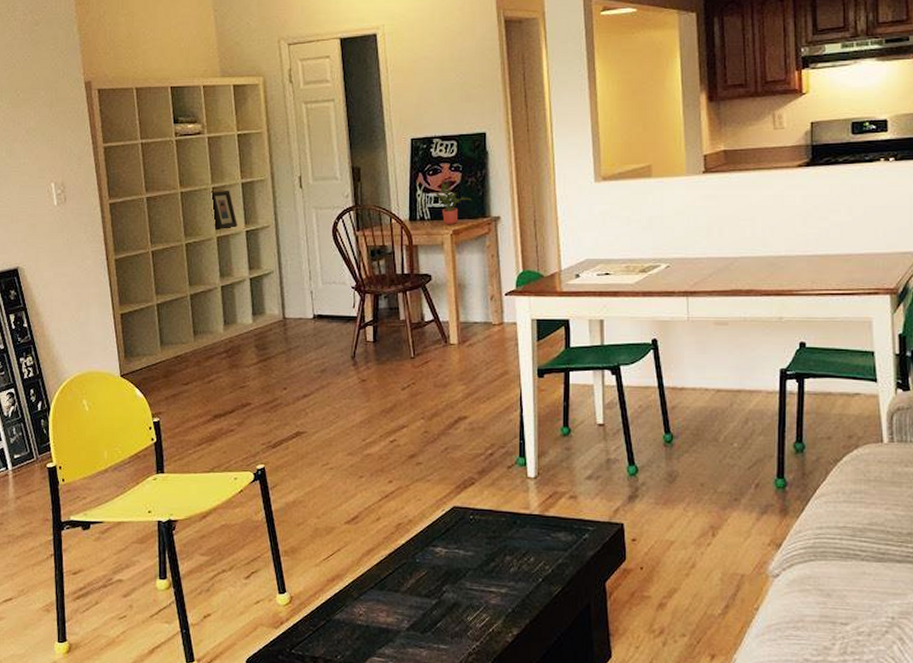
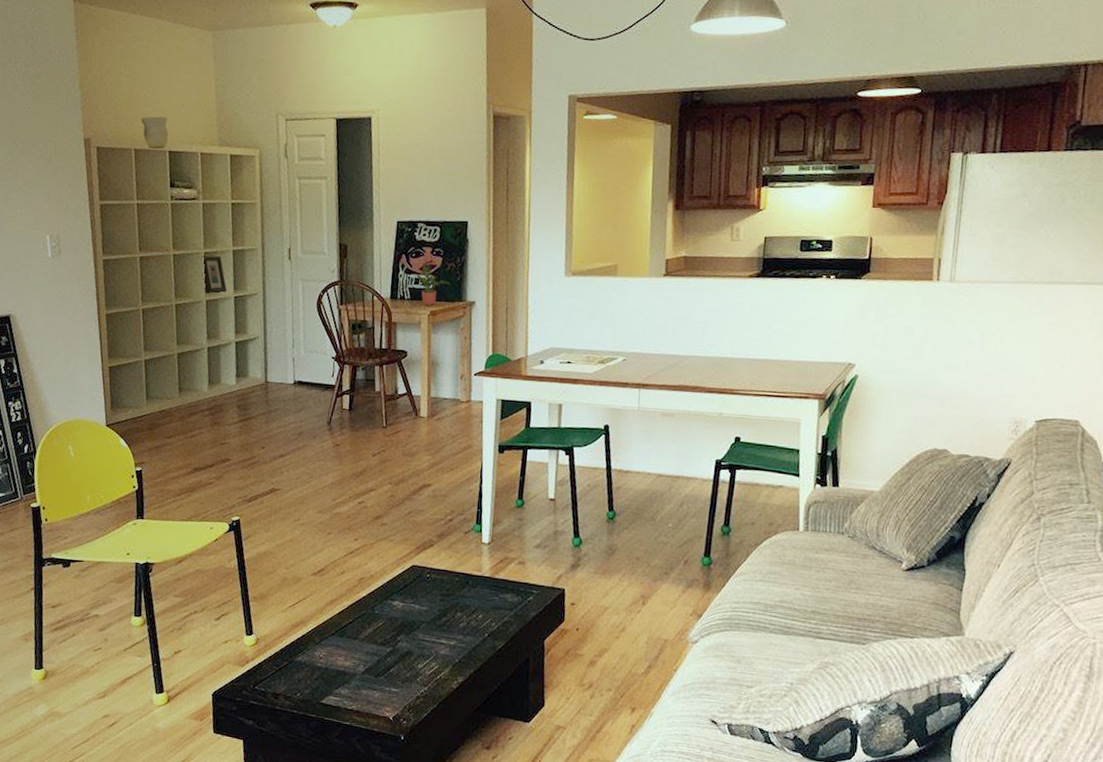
ceramic vessel: none [141,52,169,86] -> present [141,116,168,149]

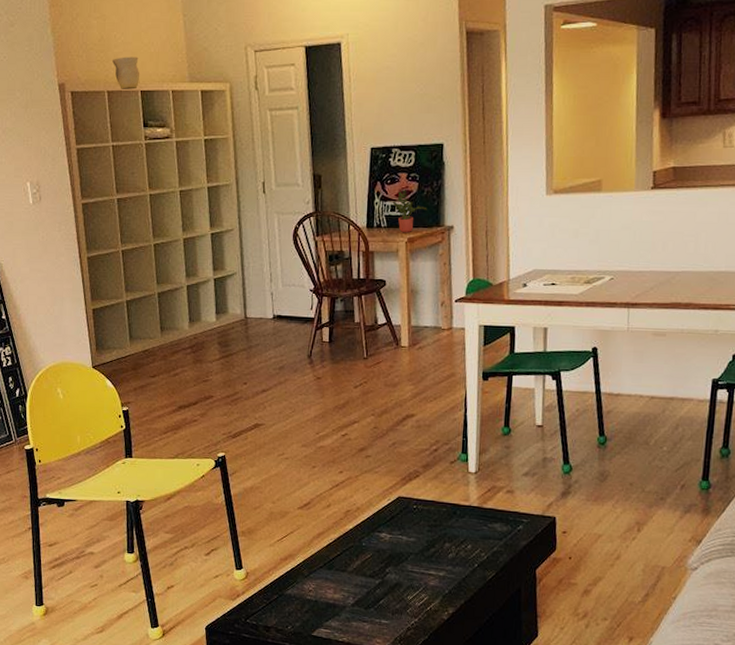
picture frame: present [202,256,227,293] -> none [177,194,203,231]

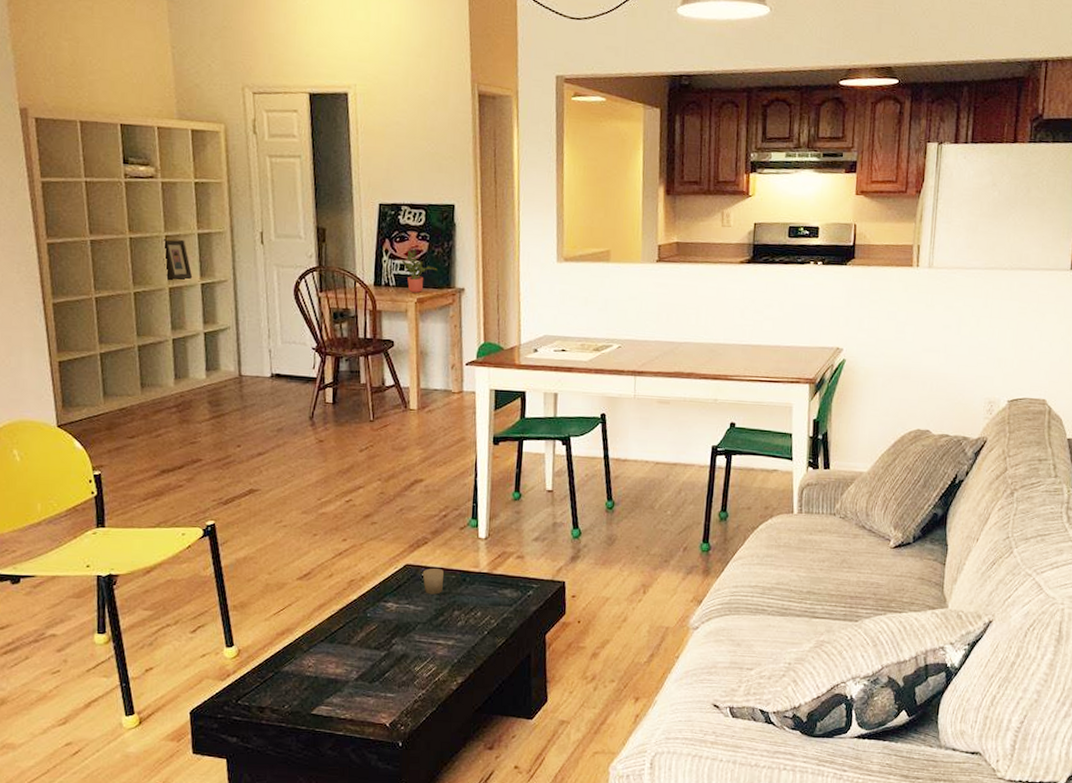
ceramic vessel: present [112,57,139,89] -> none [87,85,119,122]
picture frame: none [177,194,203,231] -> present [163,240,192,280]
candle: none [414,500,435,527] -> present [422,568,444,595]

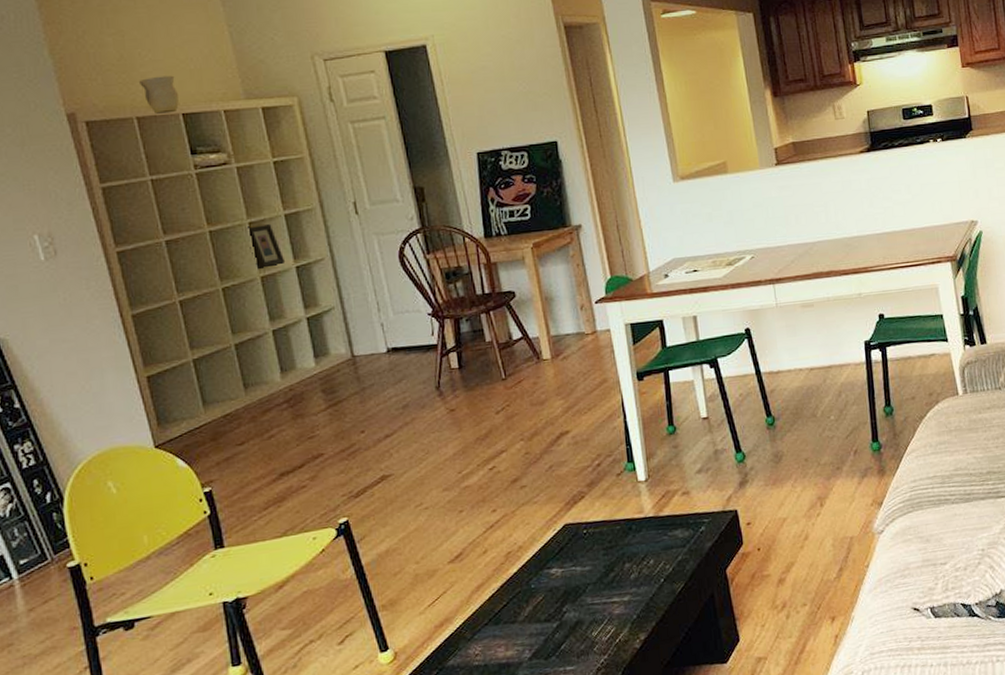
ceramic vessel: none [87,85,119,122] -> present [139,75,179,114]
potted plant: present [402,248,438,293] -> none [511,191,550,238]
candle: present [422,568,444,595] -> none [583,521,609,552]

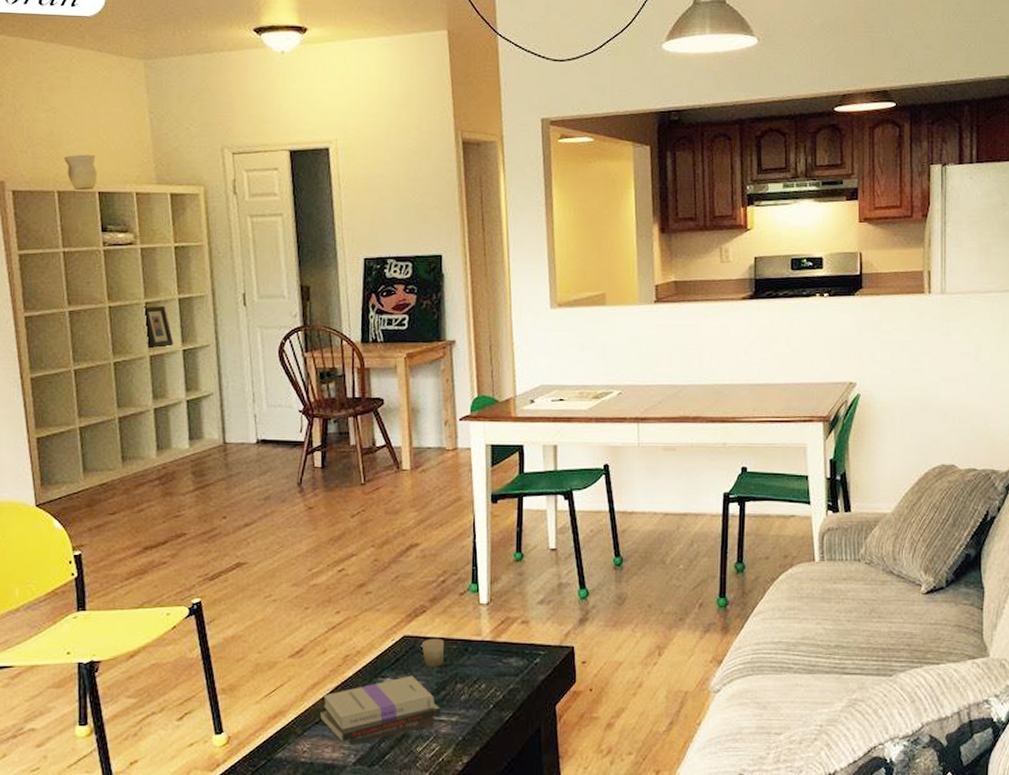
books: none [488,562,612,641] -> present [320,675,441,745]
candle: none [583,521,609,552] -> present [421,638,444,667]

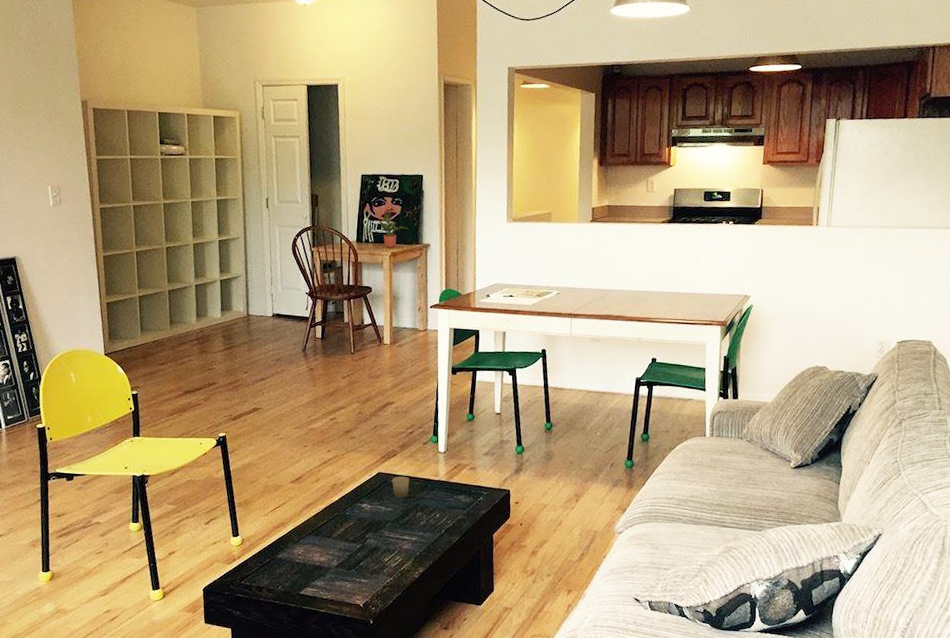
ceramic vessel: present [64,154,97,190] -> none [133,81,158,111]
picture frame: present [143,306,173,348] -> none [189,205,212,238]
books: present [320,675,441,745] -> none [312,503,404,553]
potted plant: none [390,301,427,347] -> present [379,211,408,248]

